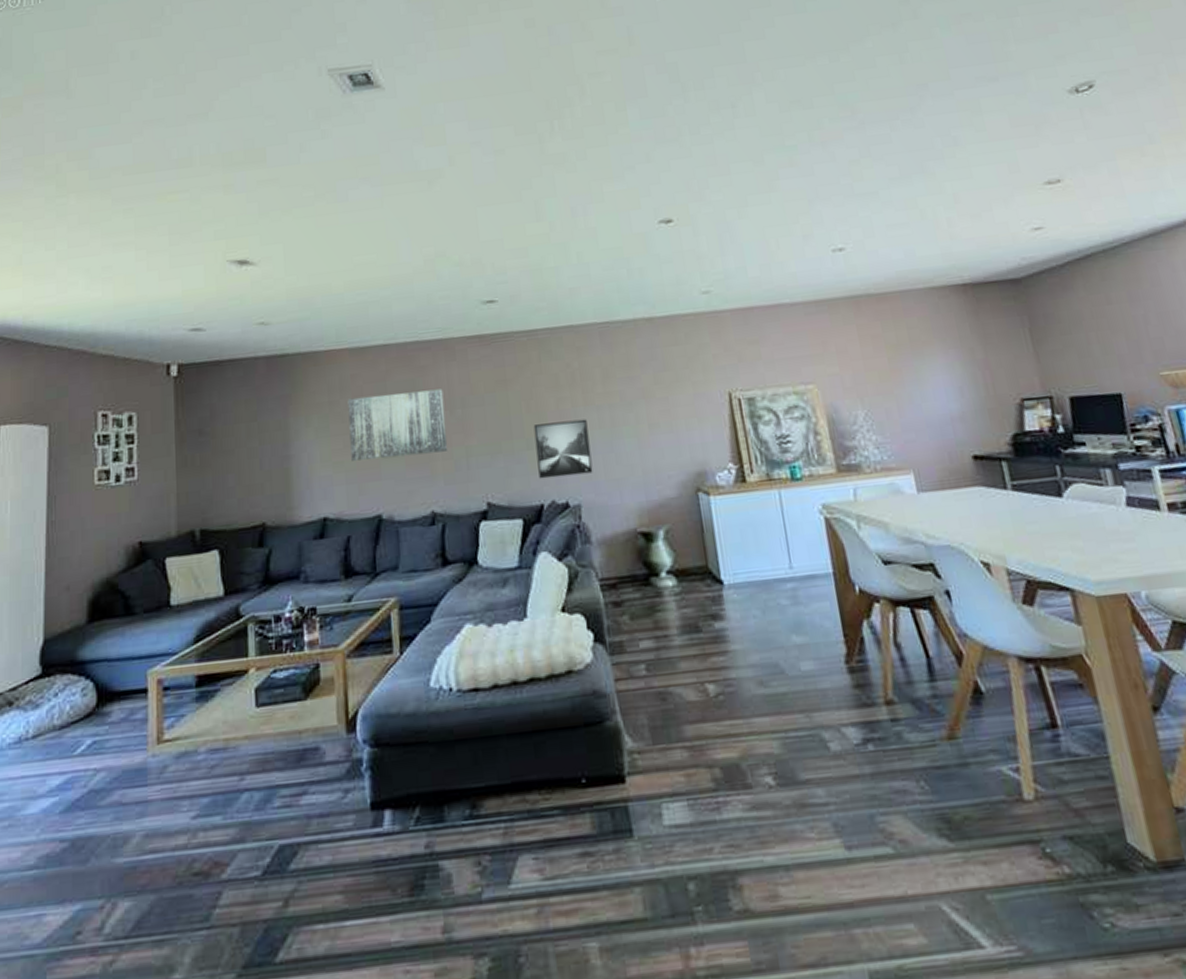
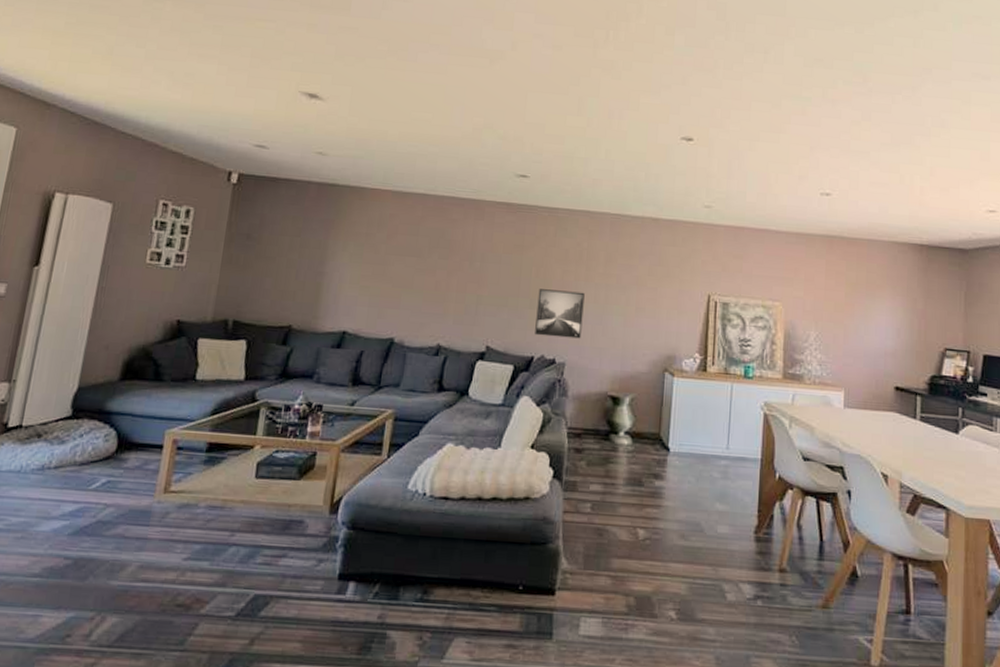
wall art: present [347,388,448,462] -> none [377,234,467,296]

